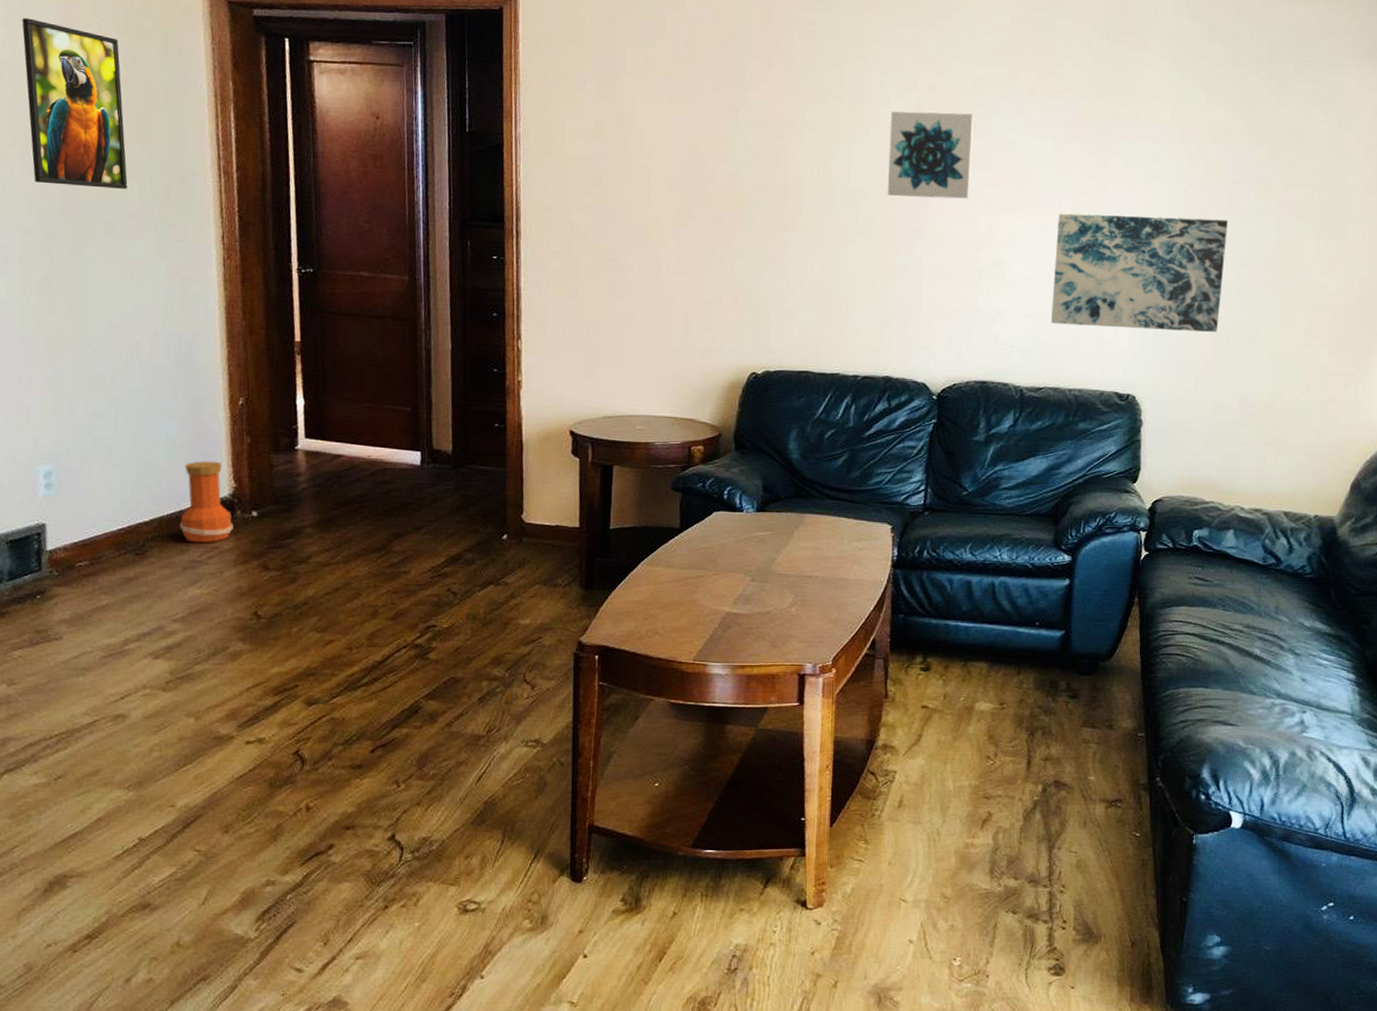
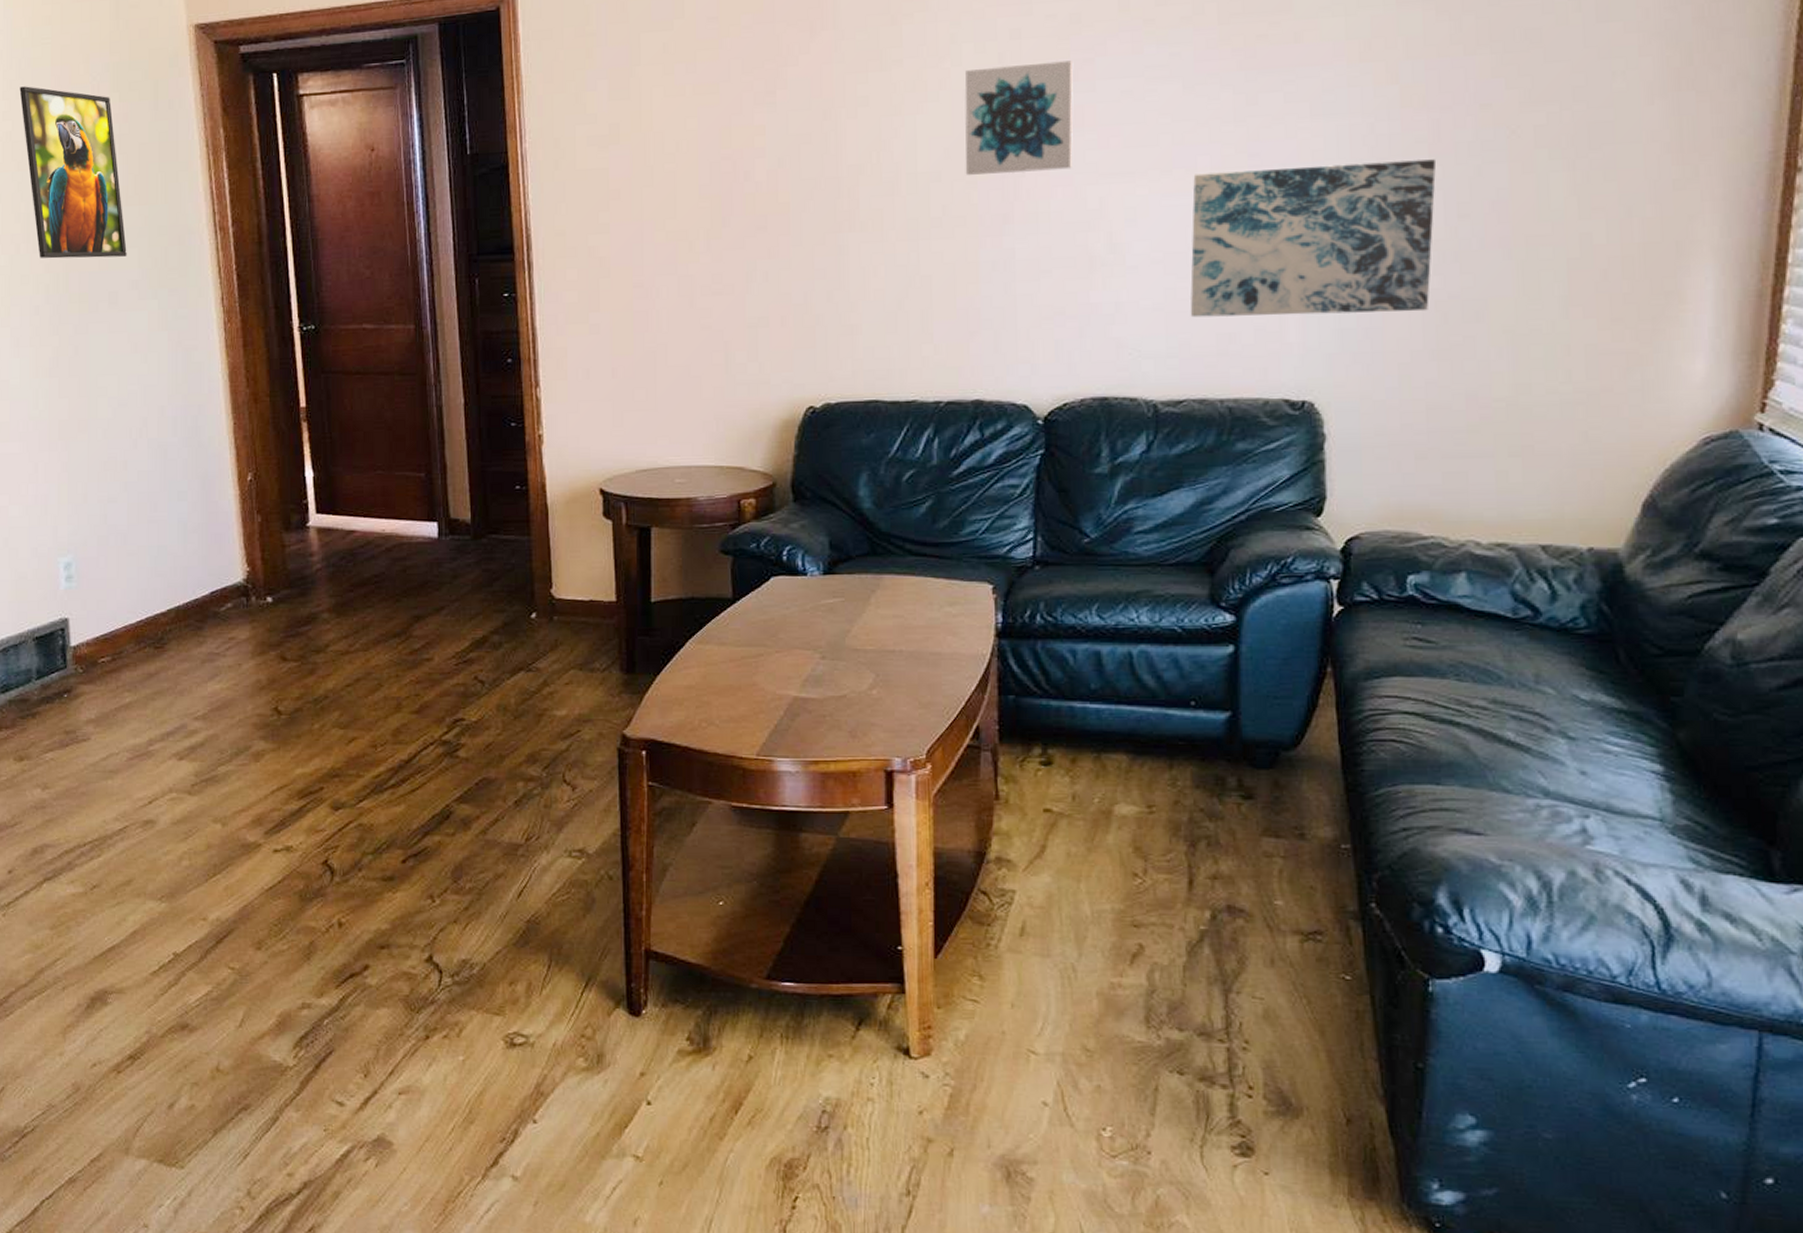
vase: present [180,461,234,543] -> none [196,544,249,634]

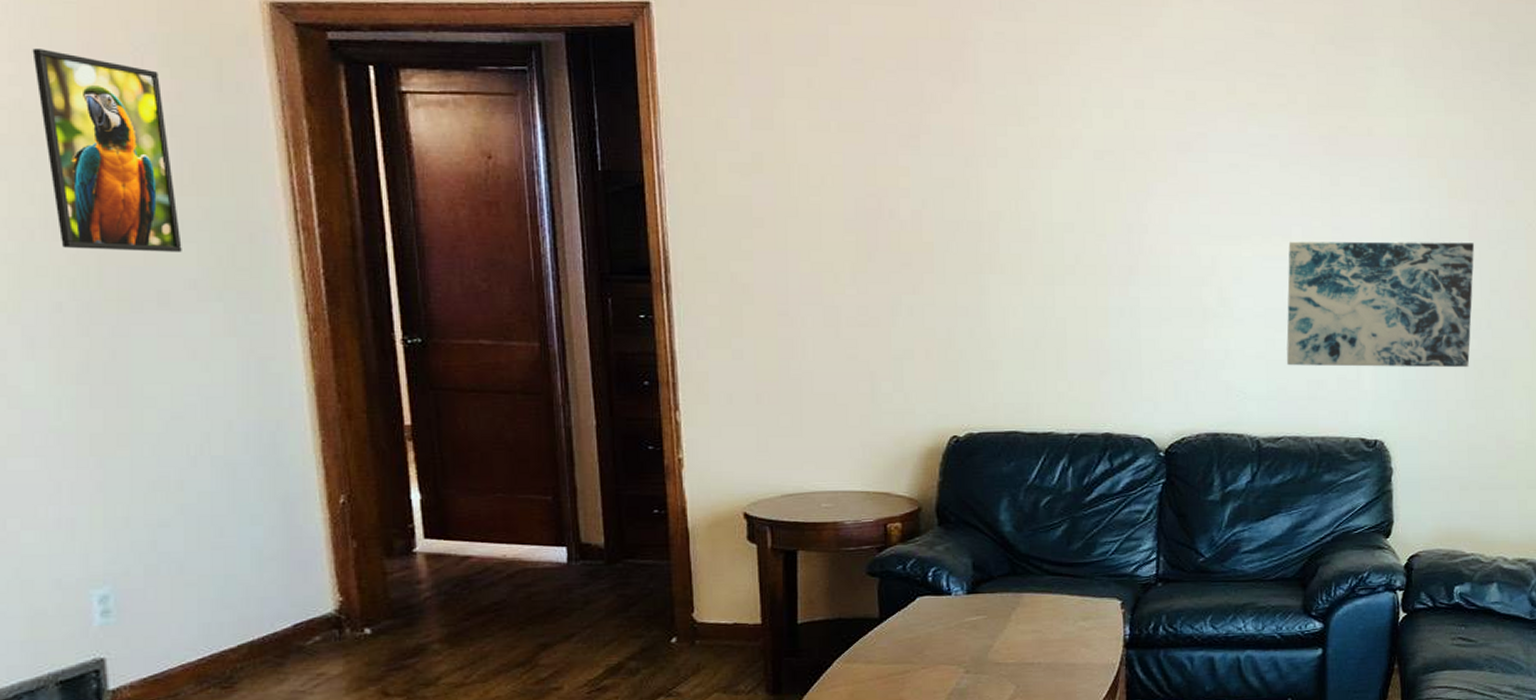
wall art: present [964,60,1074,175] -> none [1095,131,1190,230]

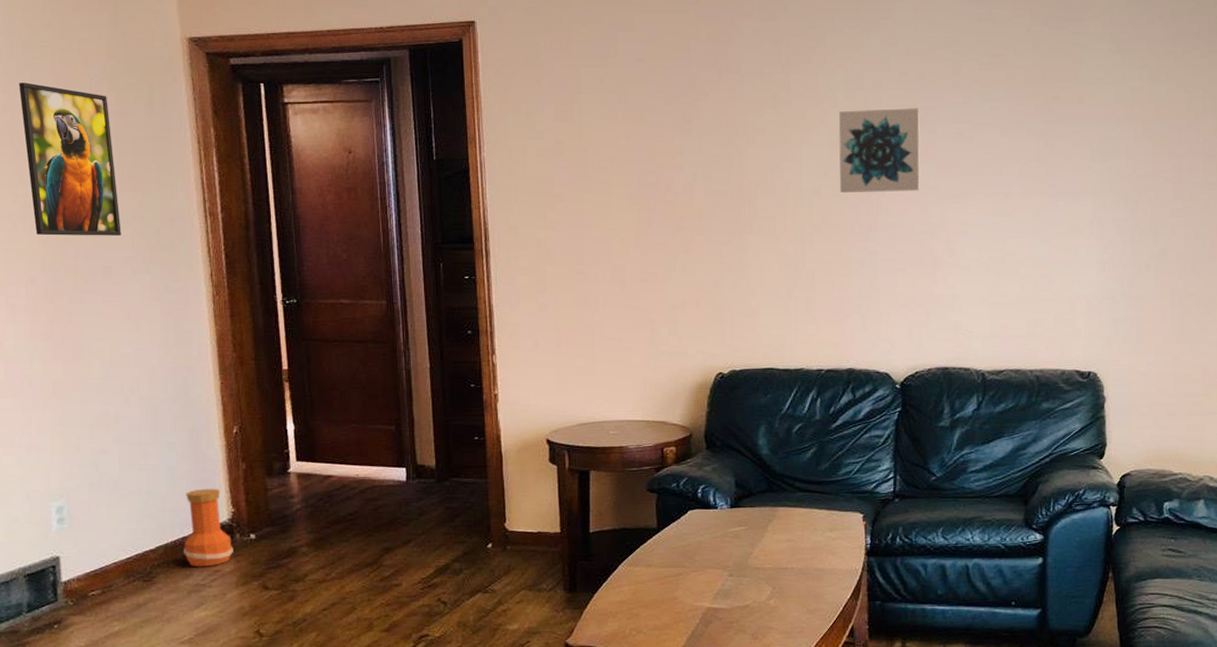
vase: none [275,572,342,670] -> present [184,488,233,567]
wall art: none [1095,131,1190,230] -> present [839,108,921,193]
wall art: present [1286,241,1475,368] -> none [1007,194,1179,307]

